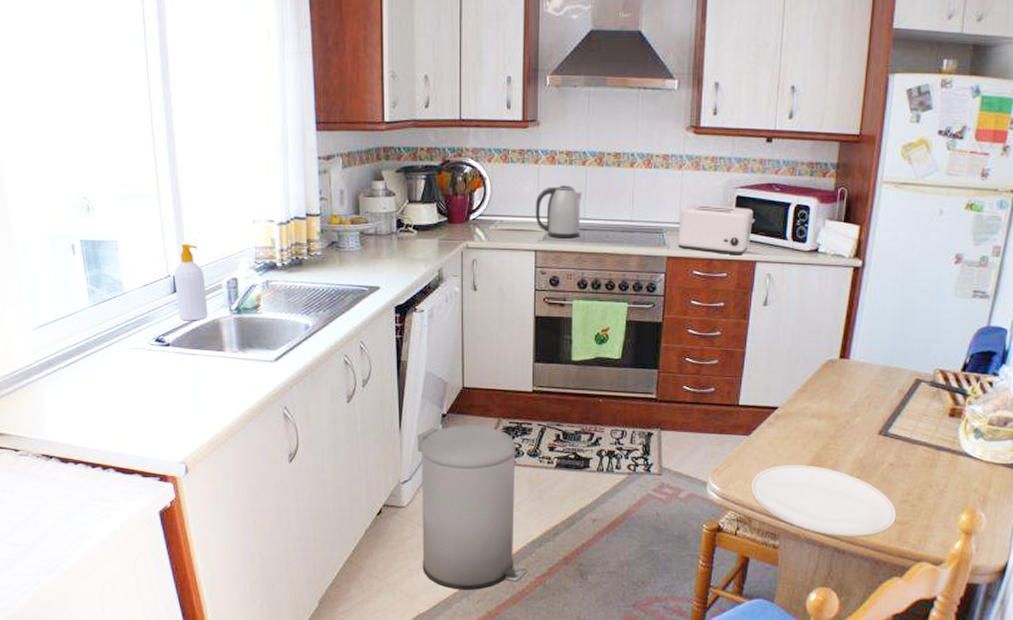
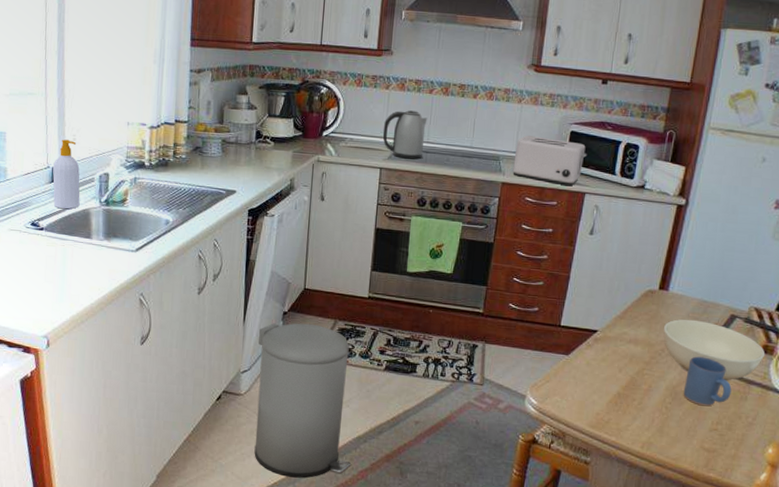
plate: present [751,465,896,537] -> none [567,385,705,461]
bowl: none [846,387,954,449] -> present [663,319,766,381]
mug: none [871,426,921,477] -> present [683,356,732,407]

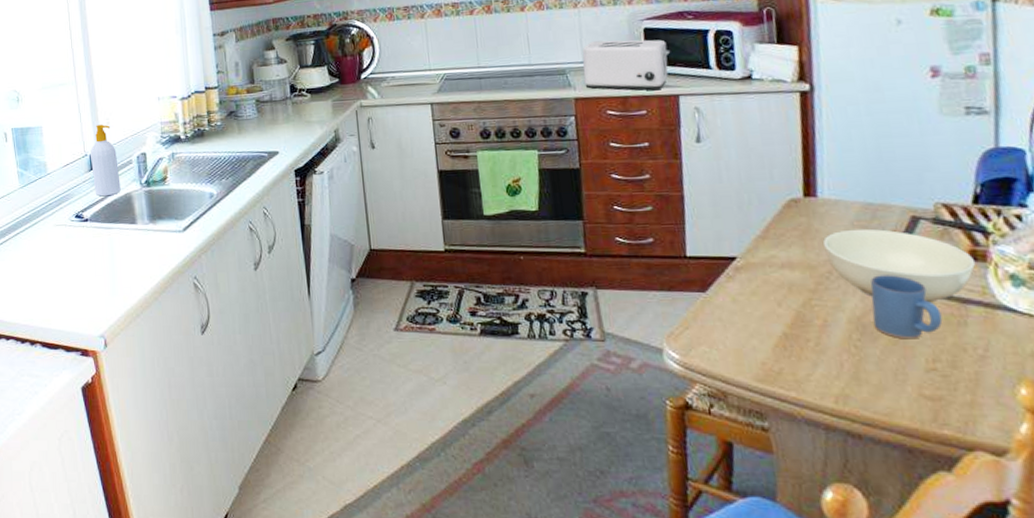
pedal bin: present [254,323,352,478] -> none [327,289,463,478]
kettle: present [382,110,428,160] -> none [425,35,476,90]

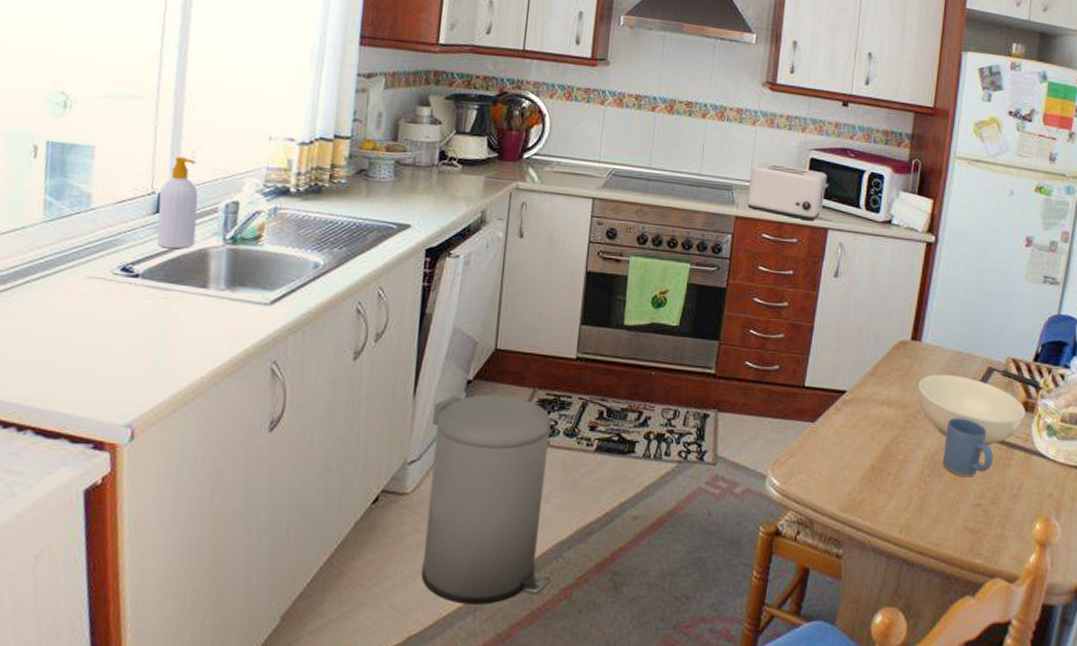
pedal bin: none [327,289,463,478] -> present [421,394,552,604]

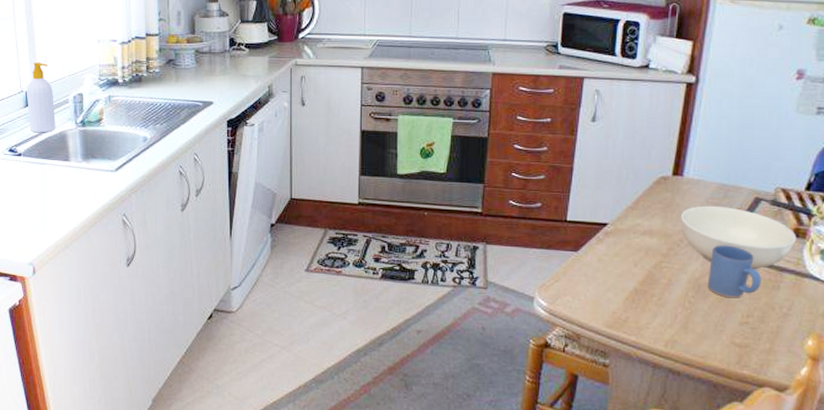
pedal bin: present [421,394,552,604] -> none [246,234,353,396]
toaster: present [747,162,829,221] -> none [503,21,584,72]

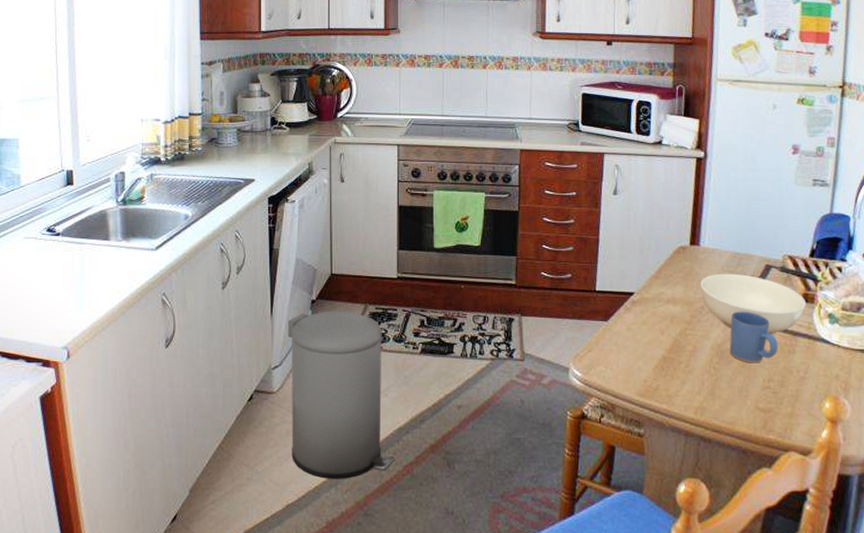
soap bottle: present [27,62,56,133] -> none [67,141,96,212]
pedal bin: none [246,234,353,396] -> present [287,311,395,479]

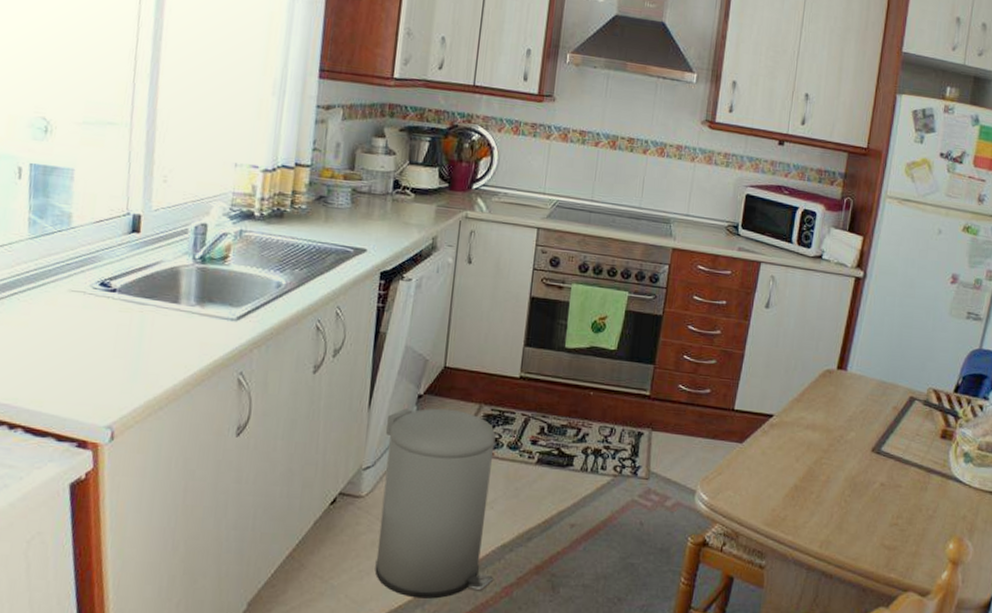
bowl: present [699,273,807,335] -> none [841,401,945,470]
mug: present [729,311,778,363] -> none [862,443,912,499]

